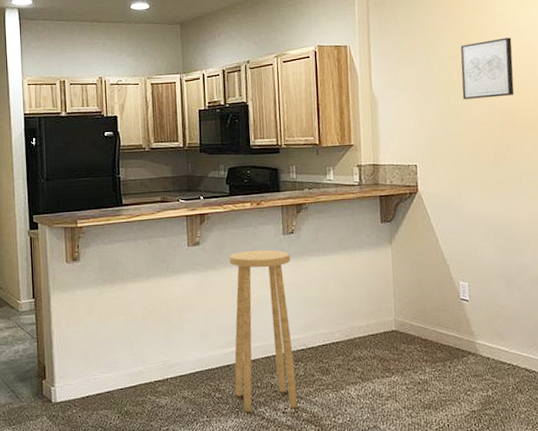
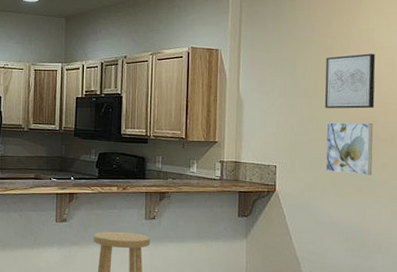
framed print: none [466,111,517,167] -> present [325,122,373,176]

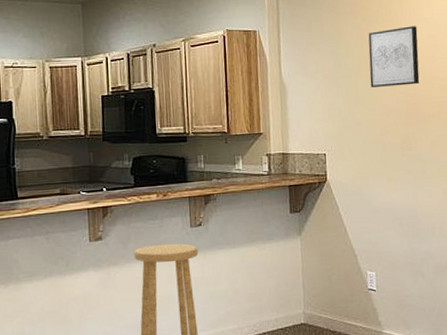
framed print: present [325,122,373,176] -> none [373,99,422,156]

